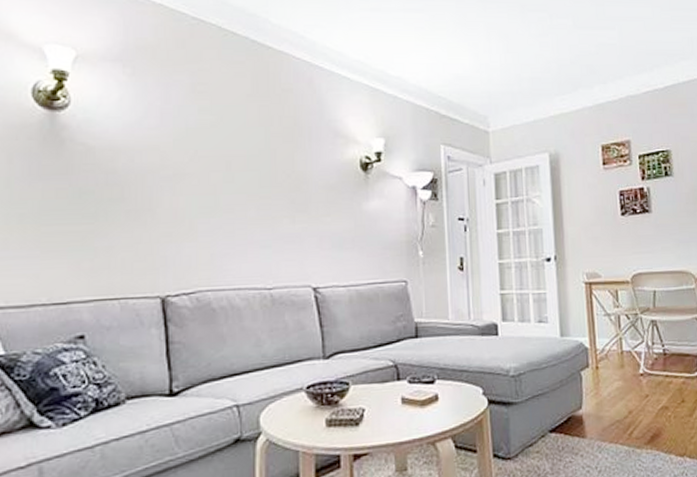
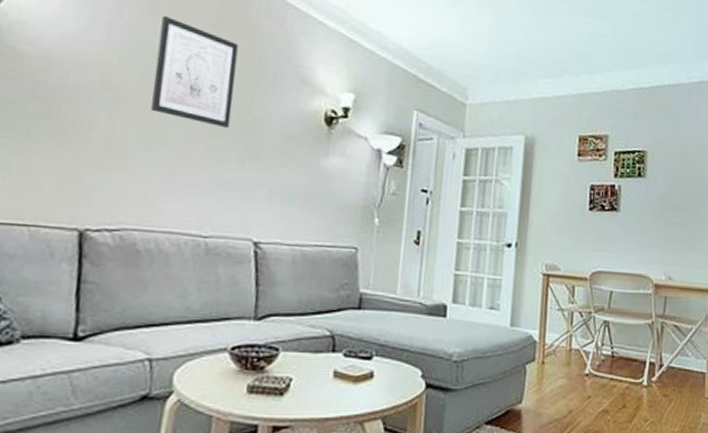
wall art: none [205,94,277,188] -> present [151,15,239,129]

